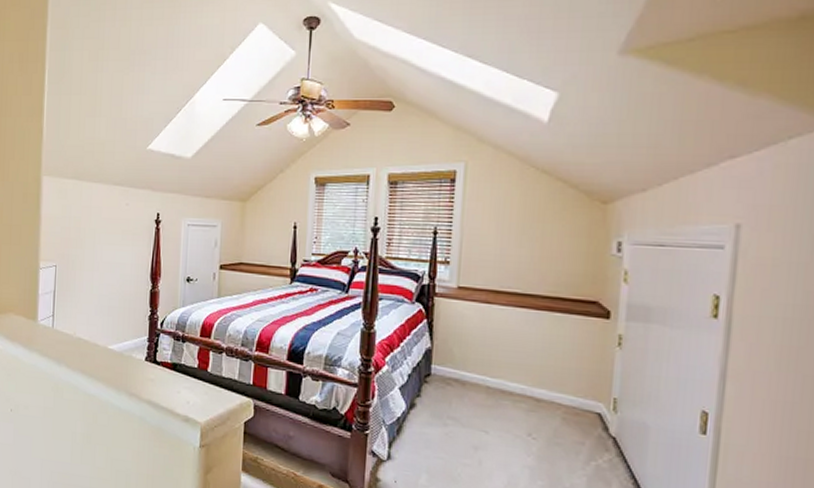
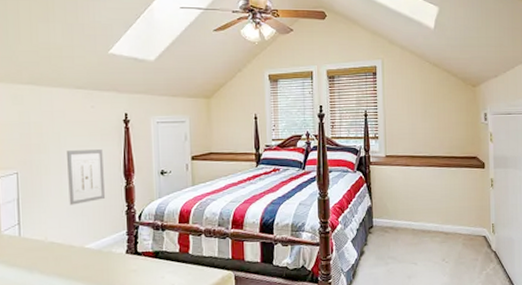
wall art: none [98,248,133,304] -> present [67,149,106,206]

